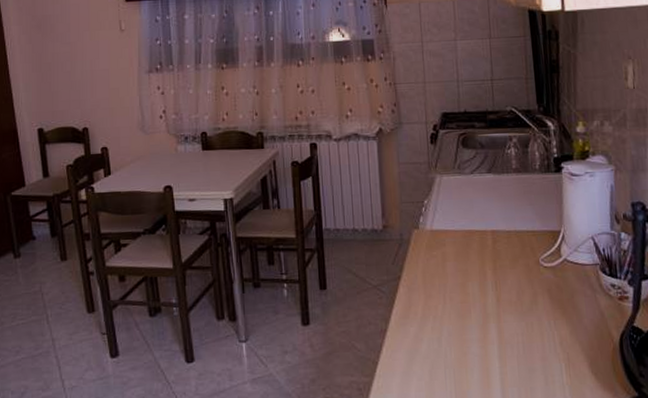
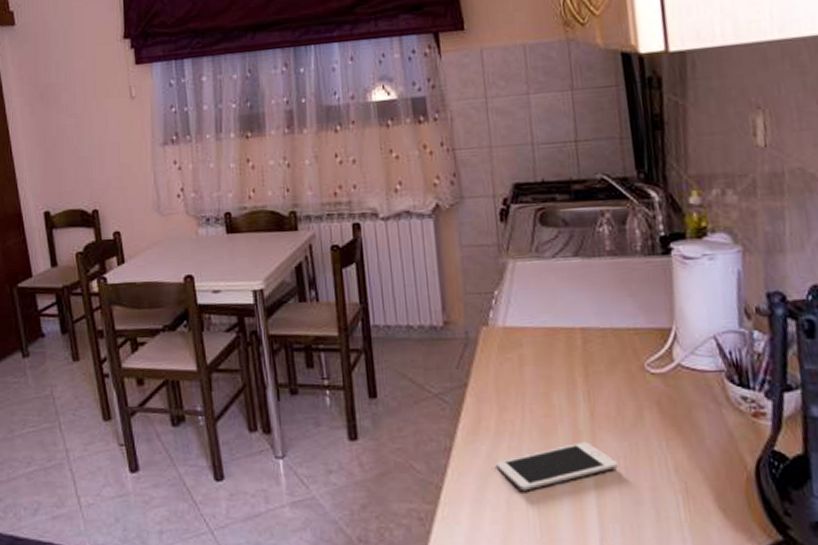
cell phone: none [422,322,517,364] -> present [496,441,618,491]

